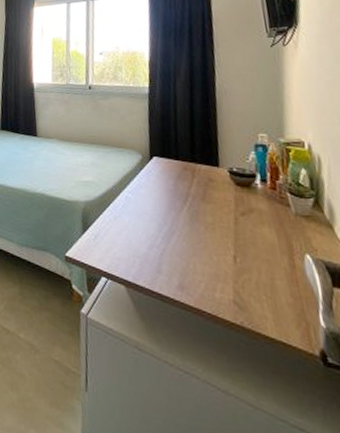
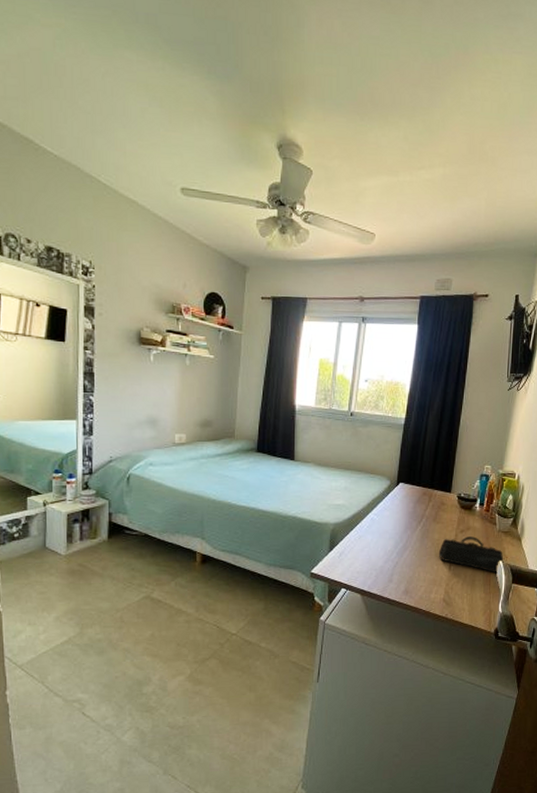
pencil case: none [215,221,313,271] -> present [438,536,504,573]

